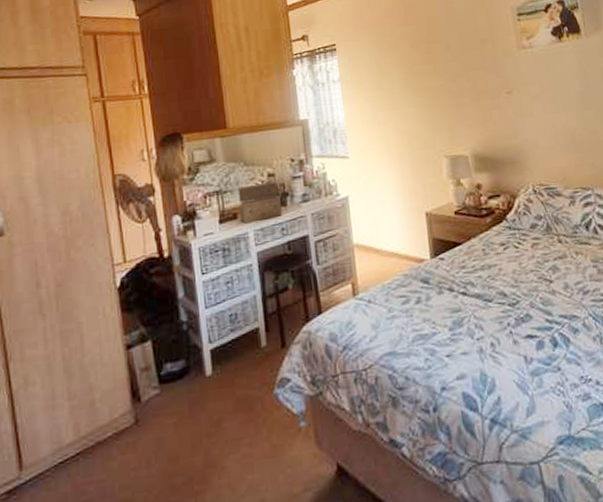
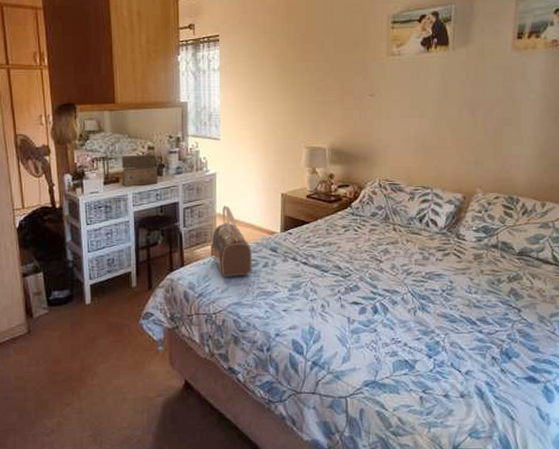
handbag: none [351,233,403,321] -> present [211,205,252,276]

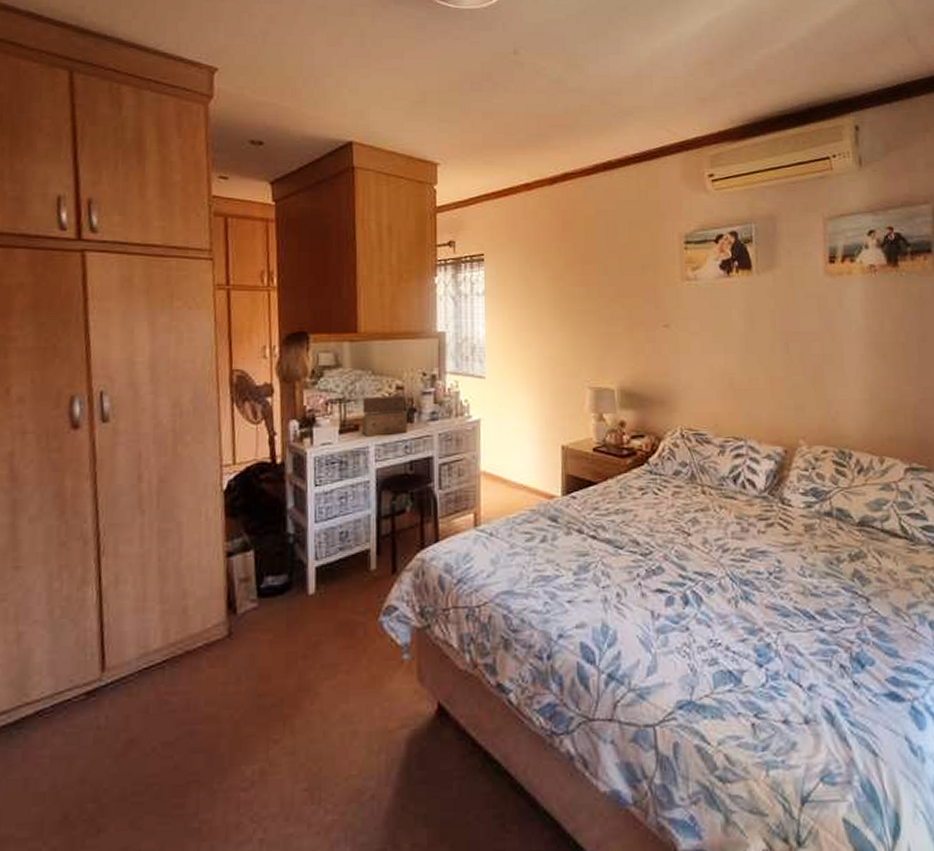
handbag: present [211,205,252,276] -> none [474,461,526,555]

